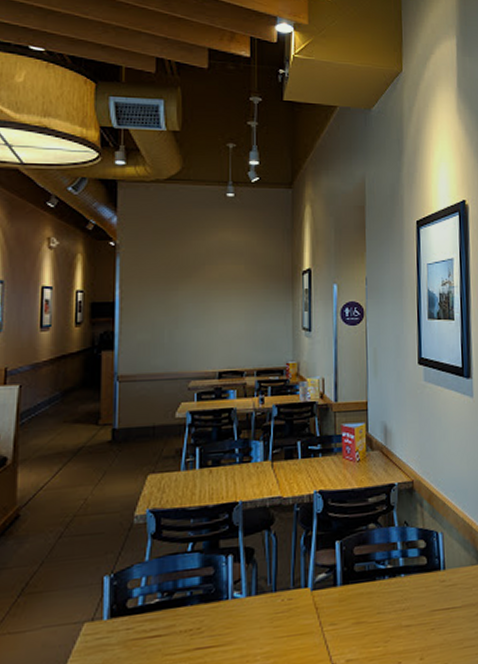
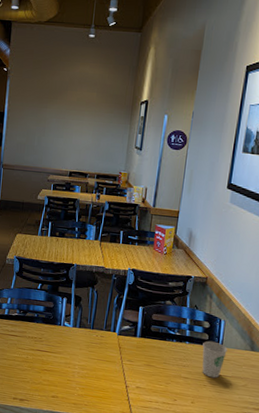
paper cup: none [421,564,451,616] -> present [202,340,227,379]

